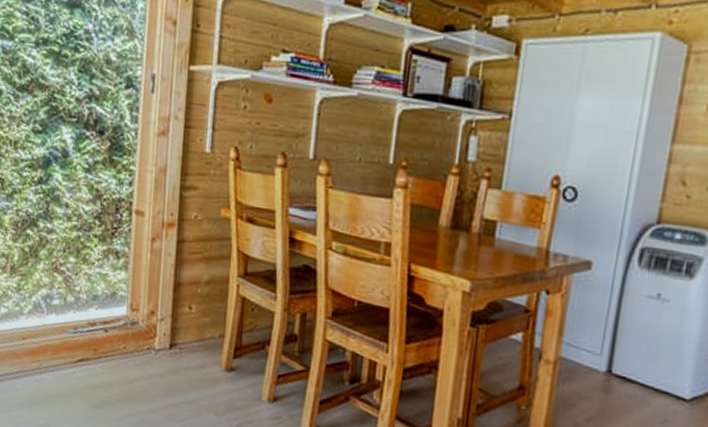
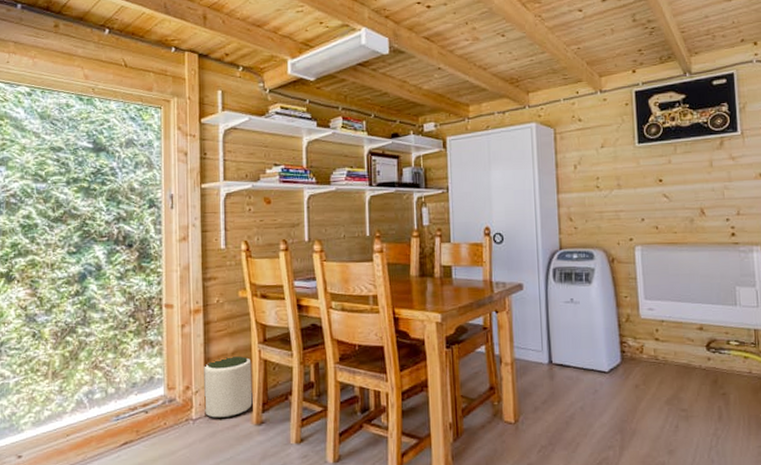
plant pot: none [169,285,228,356] -> present [204,356,253,418]

